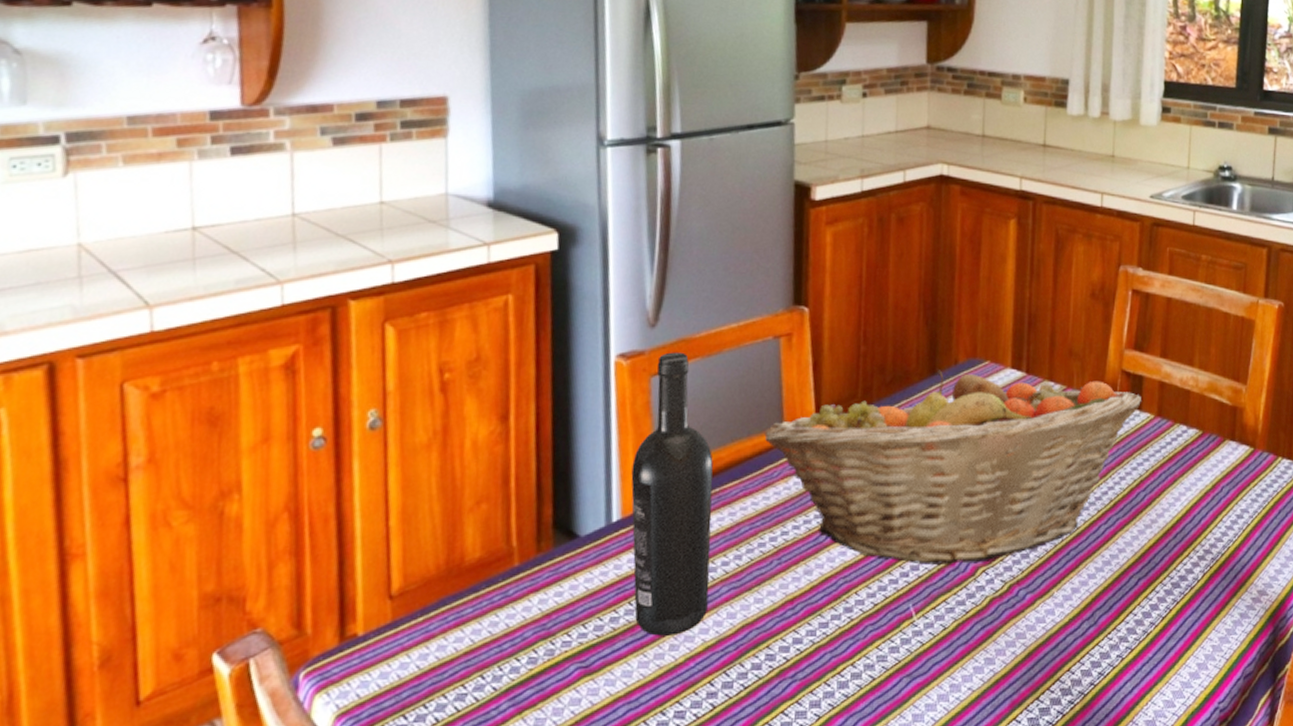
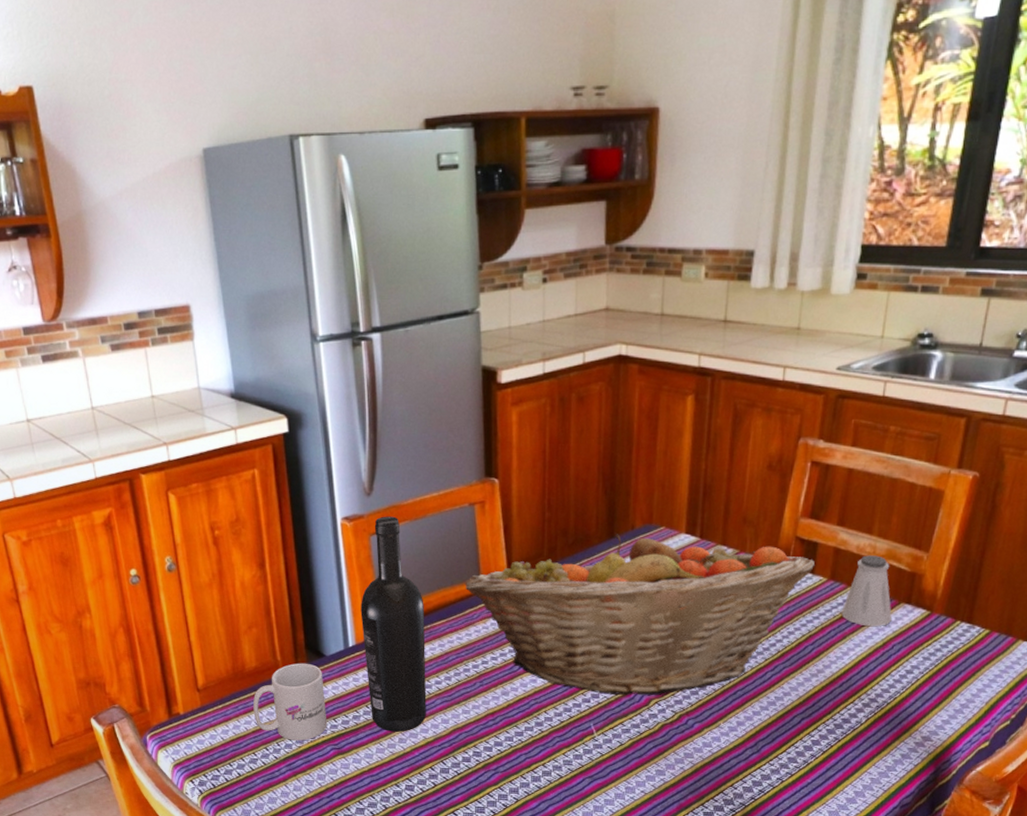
mug: none [469,548,574,661] -> present [253,663,327,741]
saltshaker: none [1170,389,1219,468] -> present [841,555,893,627]

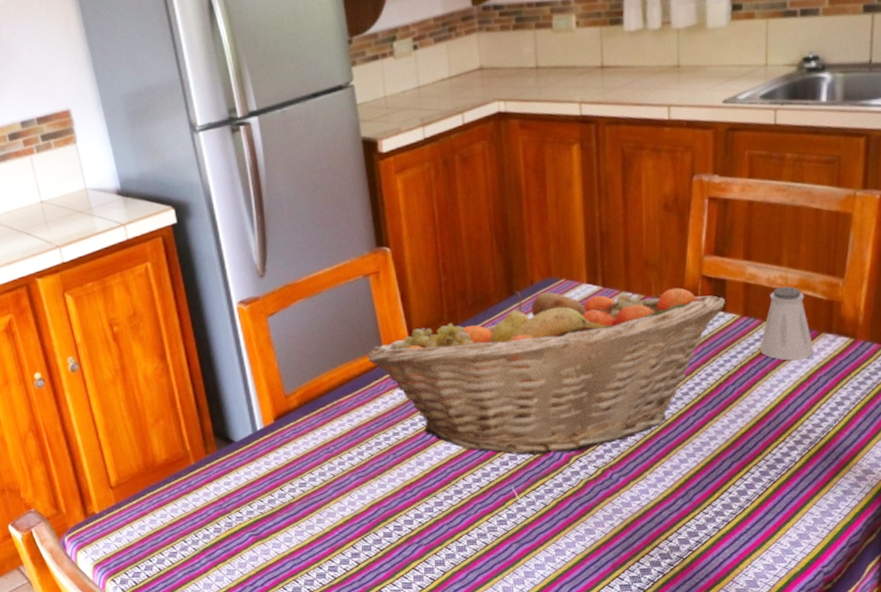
mug: present [253,663,327,741] -> none [167,450,243,530]
wine bottle: present [360,516,427,732] -> none [264,295,342,513]

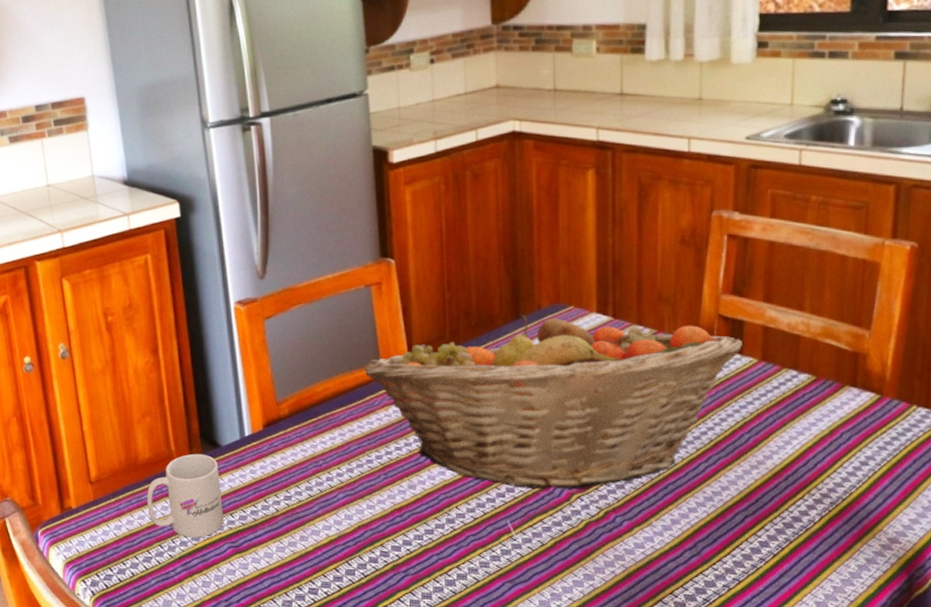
mug: none [167,450,243,530] -> present [147,453,224,538]
saltshaker: present [759,286,815,361] -> none [778,334,838,413]

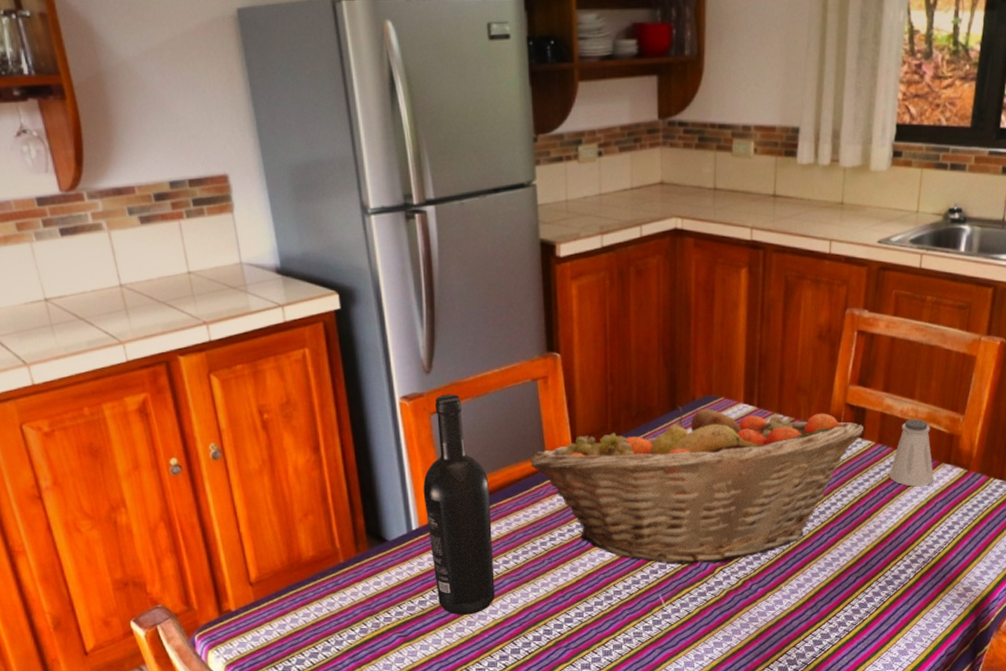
mug: present [147,453,224,538] -> none [312,549,392,631]
wine bottle: none [256,299,328,529] -> present [423,394,495,615]
saltshaker: none [778,334,838,413] -> present [889,419,935,487]

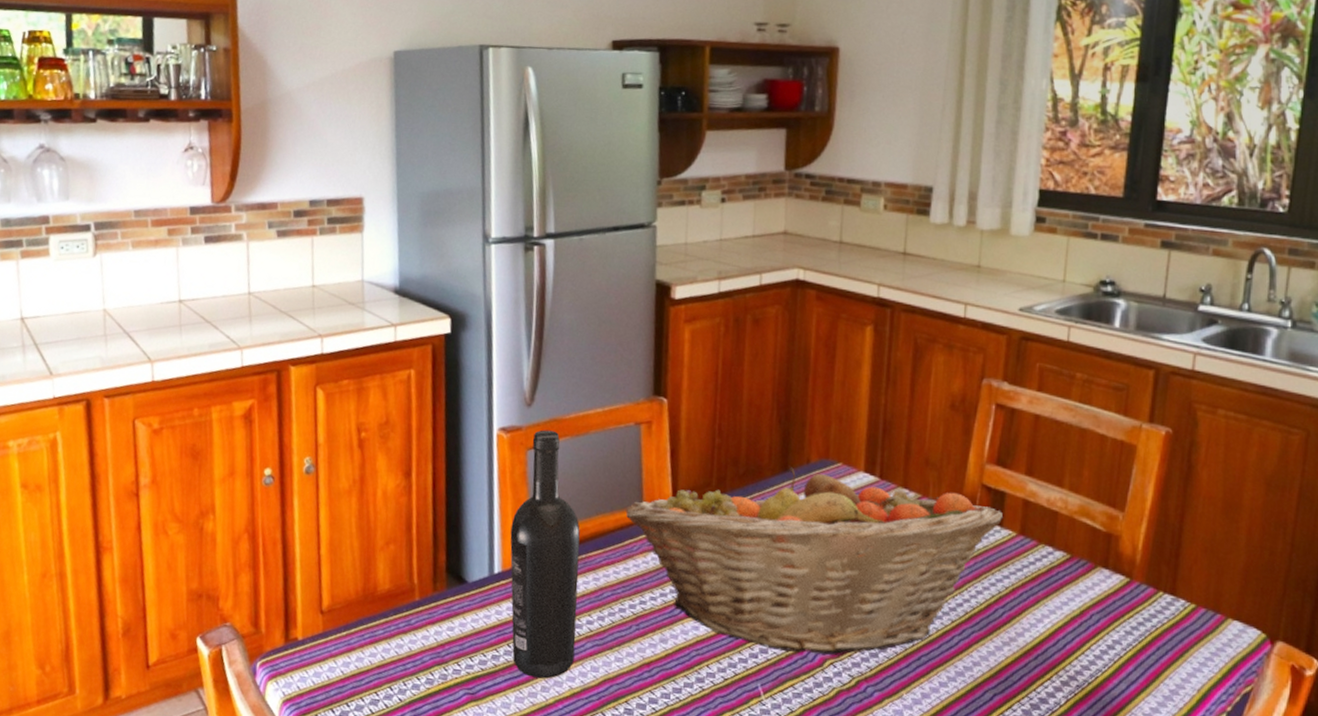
saltshaker: present [889,419,935,487] -> none [1033,510,1089,592]

